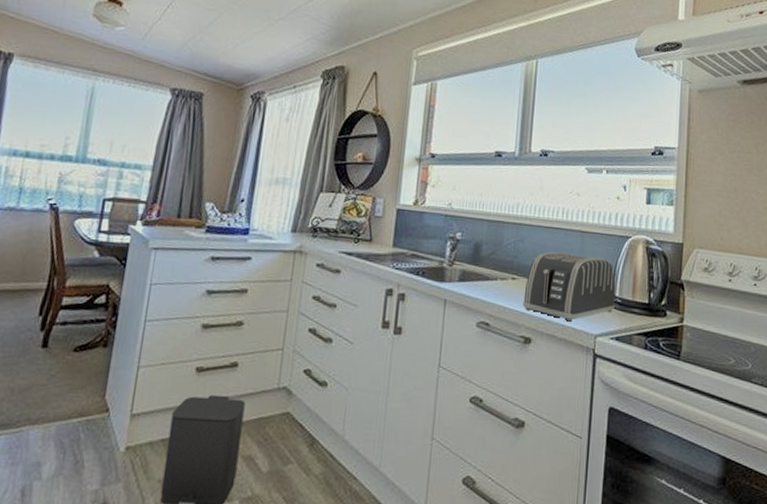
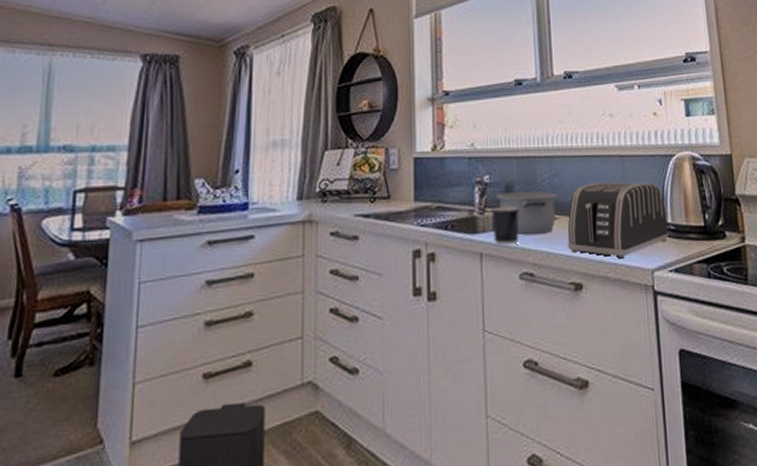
mug: none [458,261,484,296] -> present [491,207,520,245]
cooking pot: none [465,250,520,290] -> present [496,192,558,234]

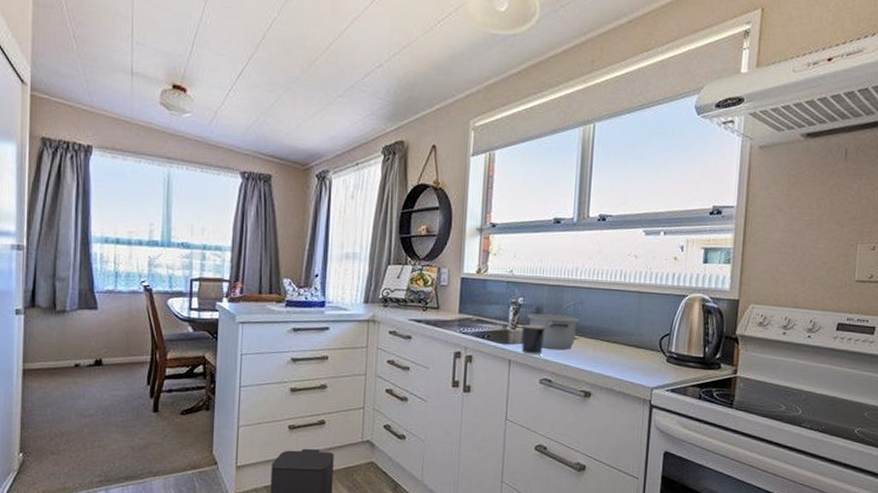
toaster: present [567,181,670,259] -> none [583,312,672,377]

